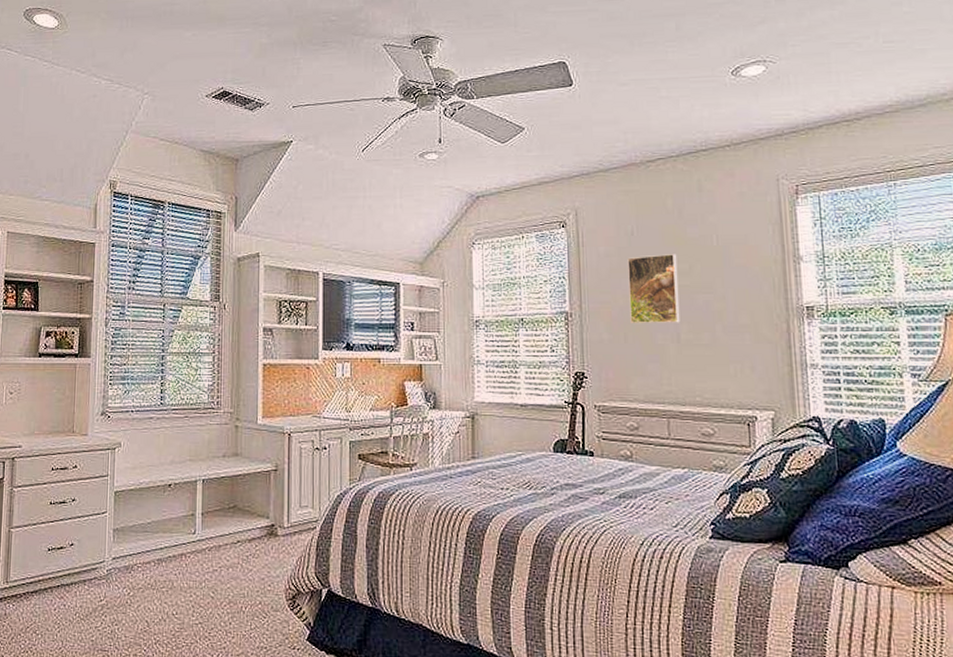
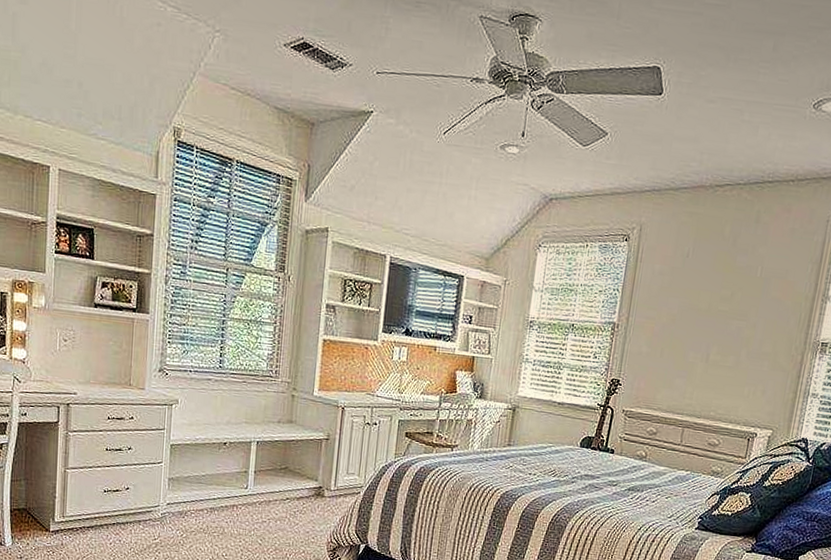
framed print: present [627,254,680,324] -> none [669,278,723,345]

